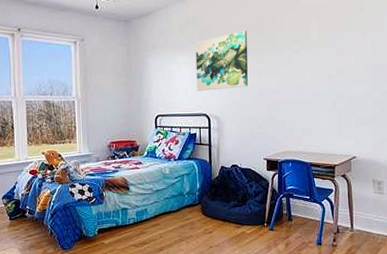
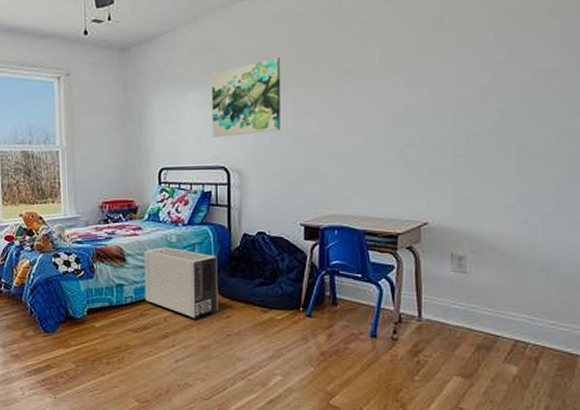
air purifier: none [143,177,202,235] -> present [143,247,218,320]

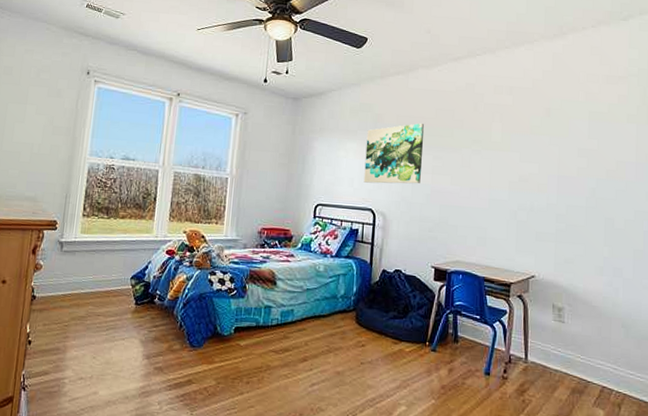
air purifier: present [143,247,218,320] -> none [289,275,358,346]

